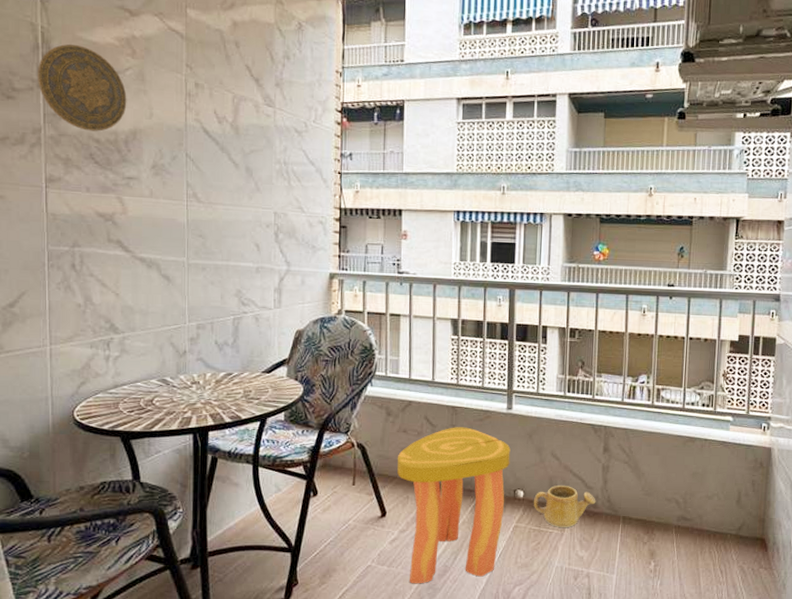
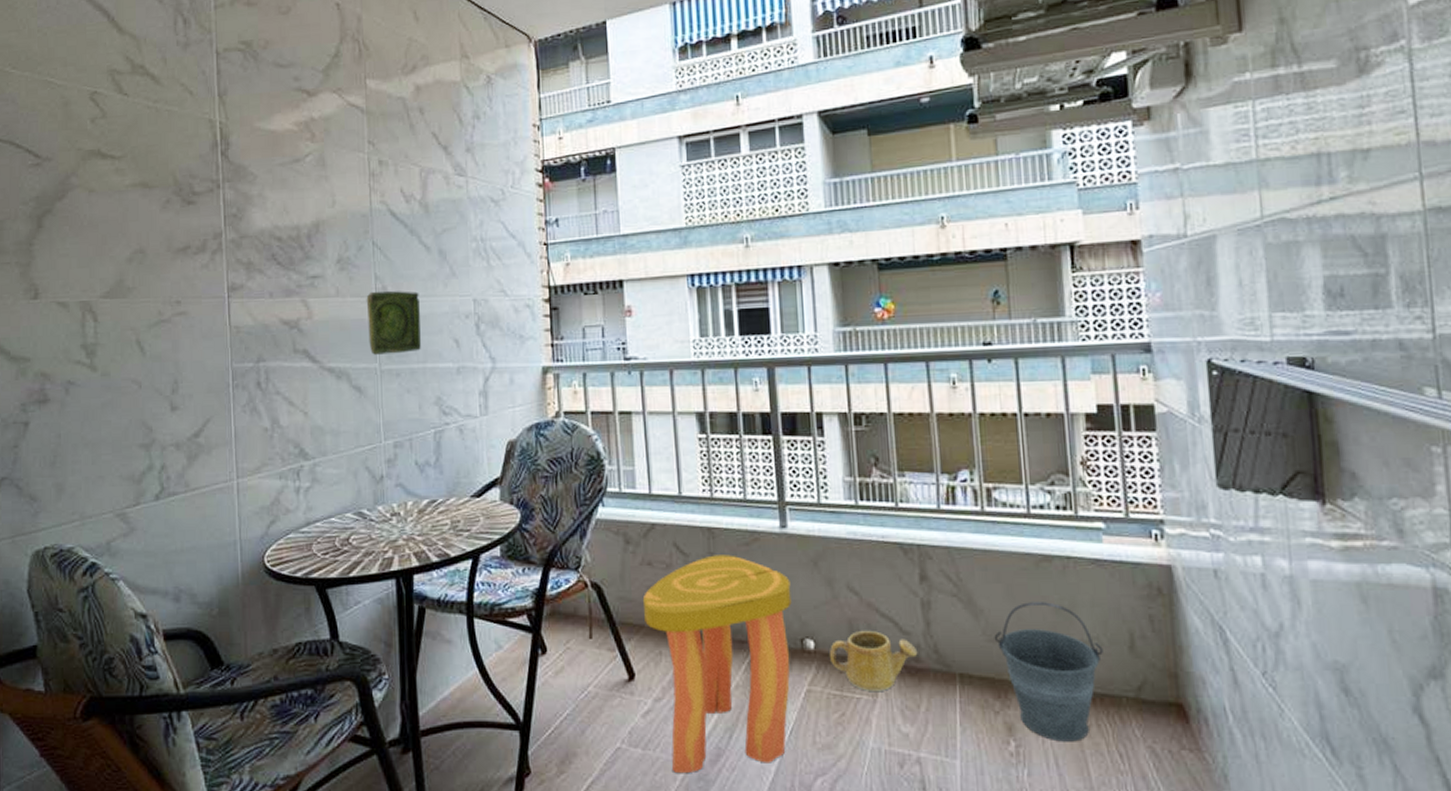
decorative plate: present [37,43,127,132] -> none [216,136,308,229]
ceramic tile: none [178,196,227,251] -> present [366,291,421,355]
bucket: none [649,469,720,563] -> present [994,602,1103,742]

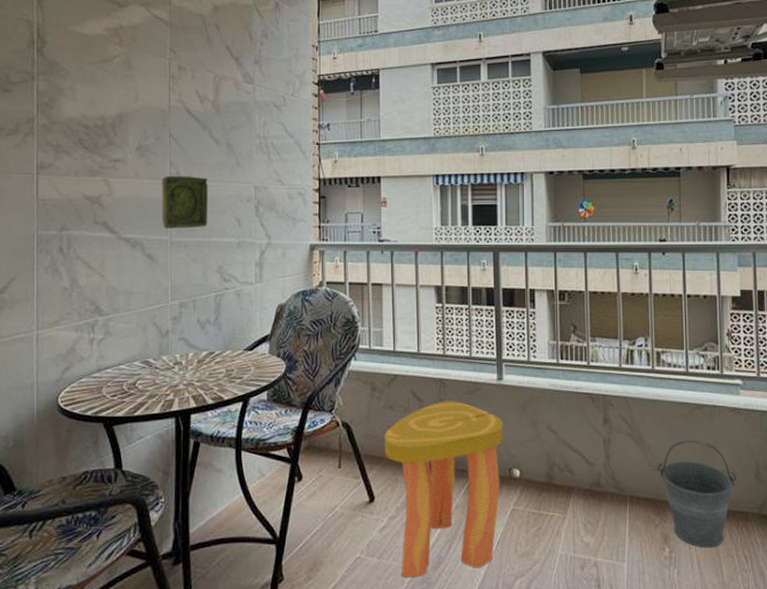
watering can: present [830,631,918,692] -> none [532,462,599,511]

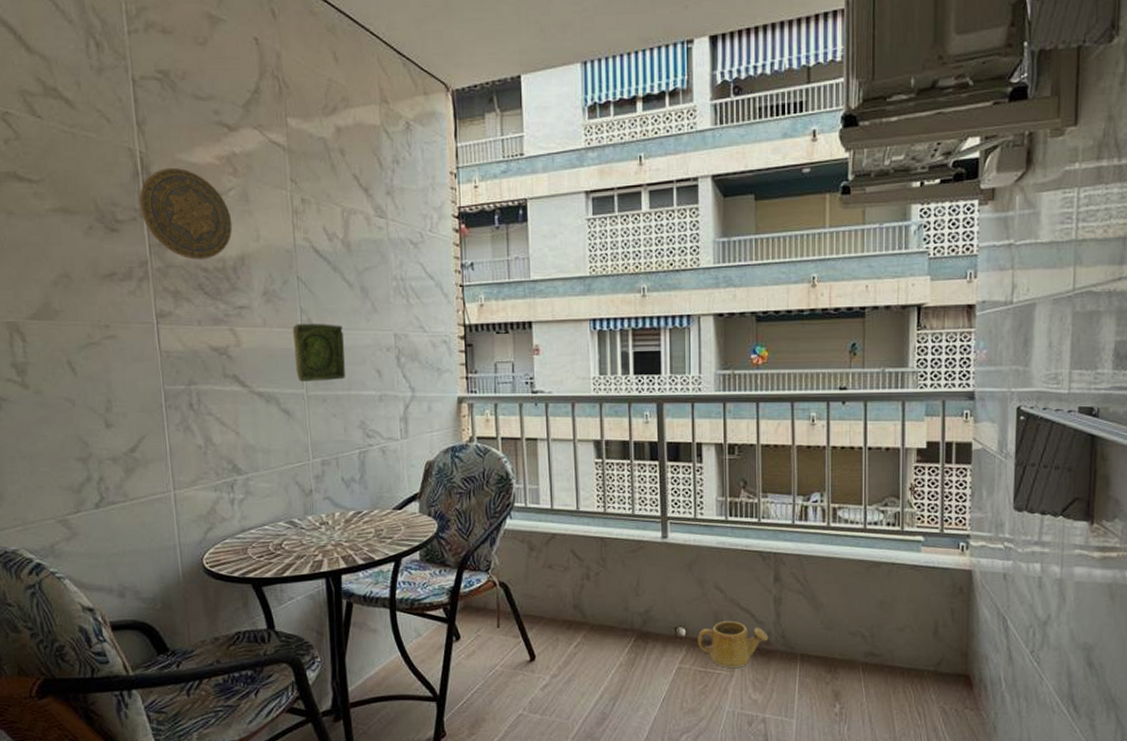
decorative plate: none [31,37,114,118] -> present [139,167,233,260]
stool: present [384,401,503,578] -> none [543,560,669,734]
watering can: none [532,462,599,511] -> present [698,621,769,669]
bucket: present [657,440,737,548] -> none [830,598,913,704]

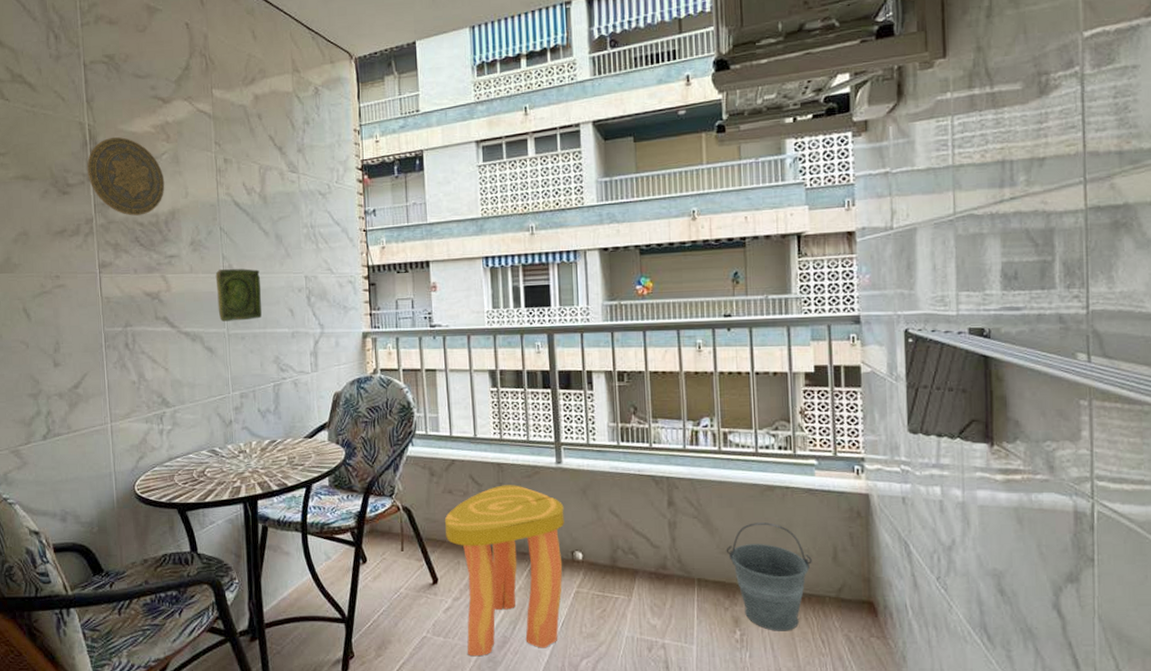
stool: none [543,560,669,734] -> present [444,485,565,657]
watering can: present [698,621,769,669] -> none [595,545,665,593]
bucket: none [830,598,913,704] -> present [726,522,812,631]

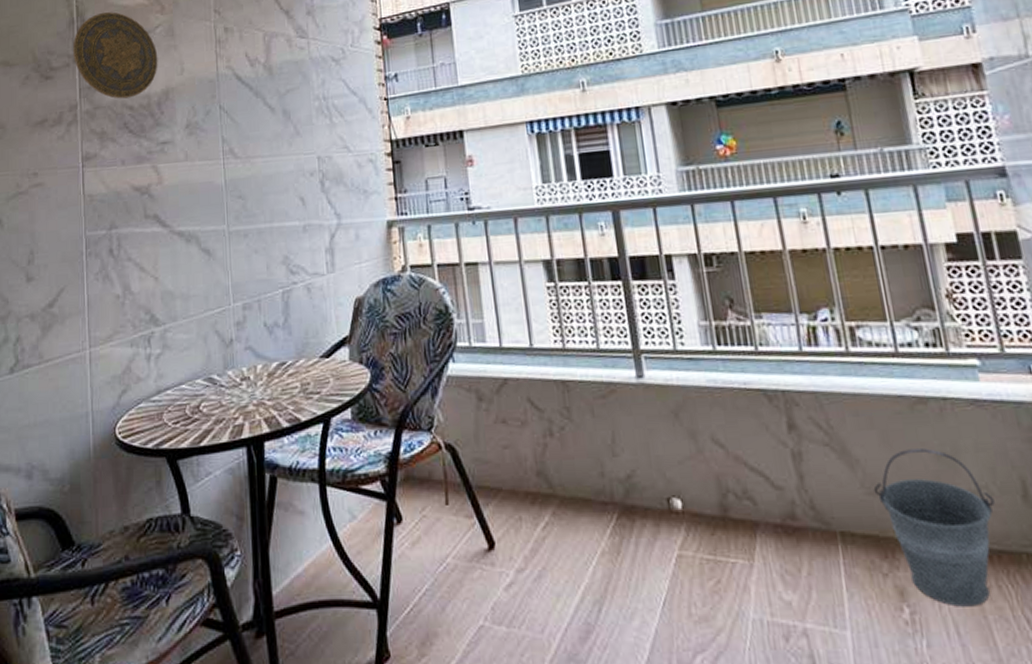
ceramic tile: present [215,268,262,322] -> none [214,152,268,217]
stool: present [444,485,565,657] -> none [498,409,660,654]

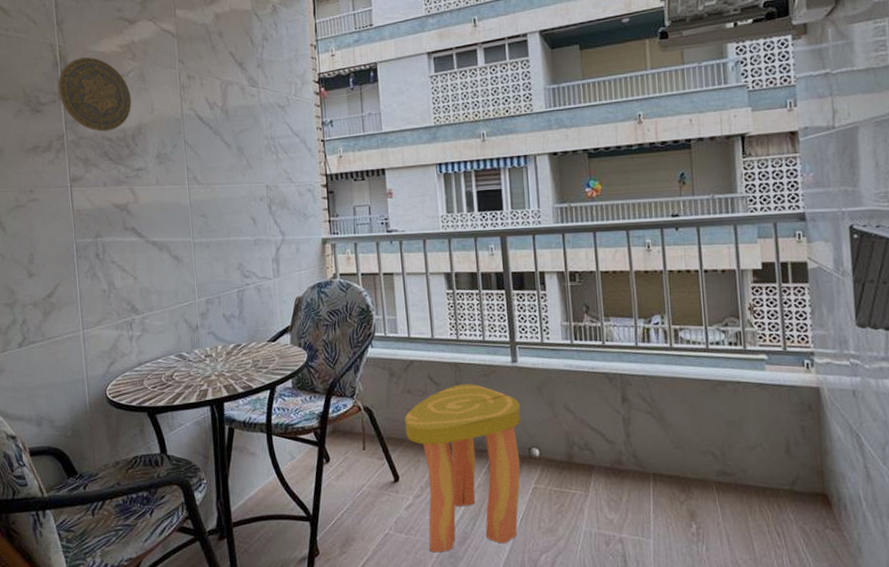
stool: none [498,409,660,654] -> present [404,384,521,553]
bucket: present [873,448,995,607] -> none [680,417,765,524]

